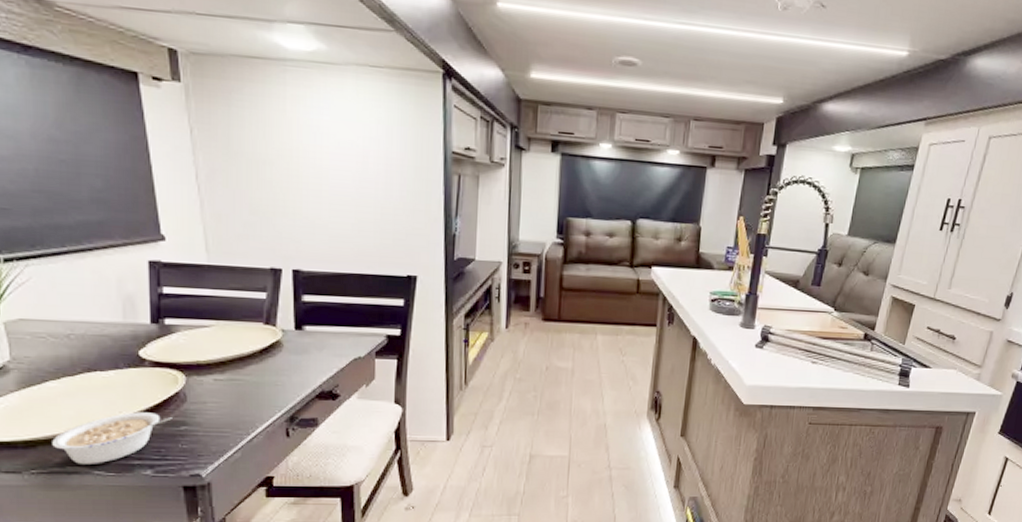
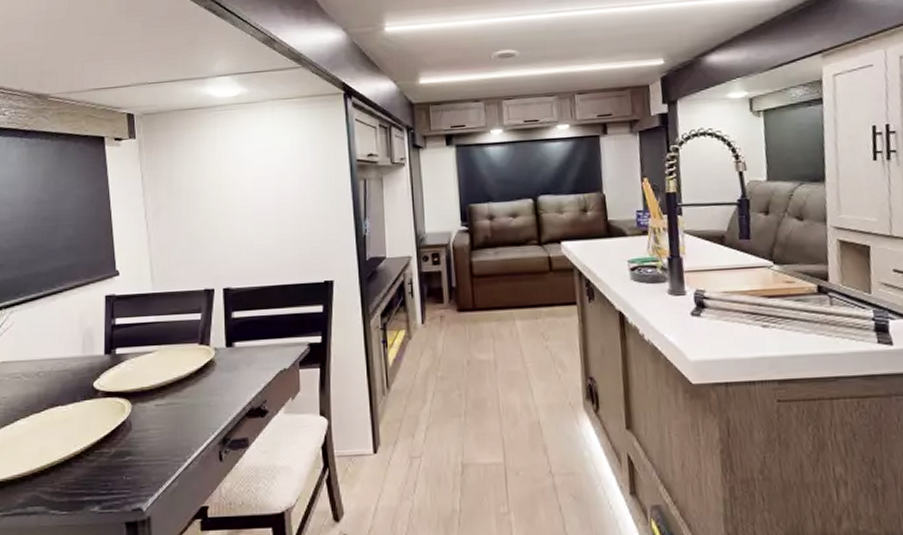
legume: present [52,412,172,465] -> none [17,444,119,505]

